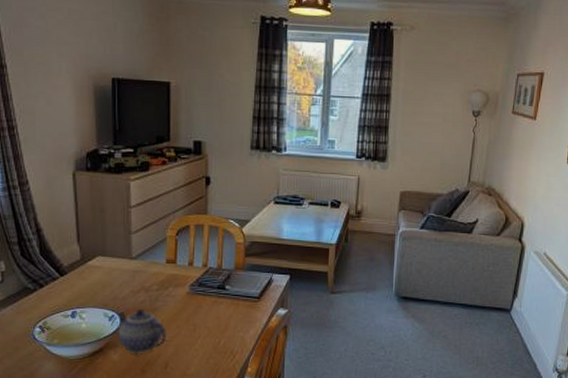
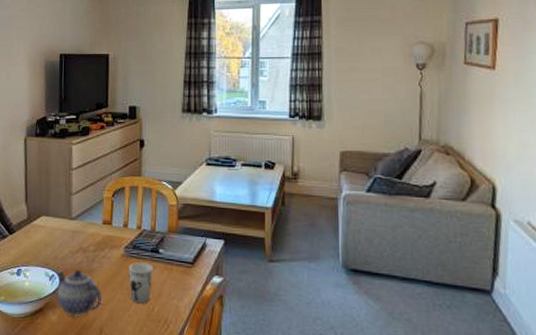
cup: none [195,299,219,338] -> present [129,262,153,304]

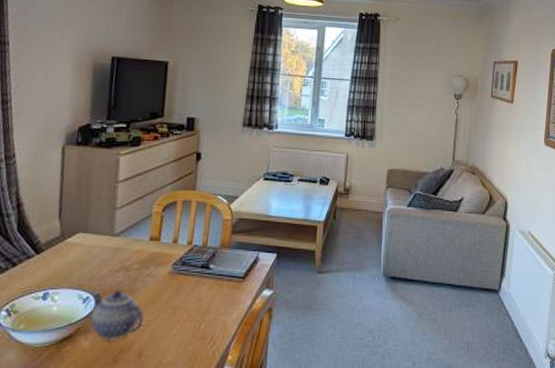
cup: present [129,262,153,304] -> none [175,279,202,322]

